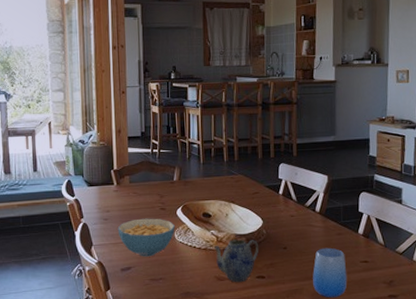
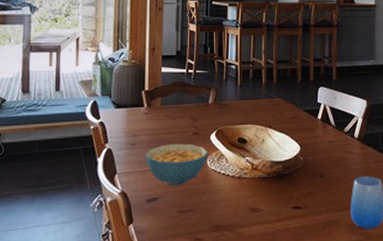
teapot: present [213,238,258,283] -> none [248,165,295,214]

